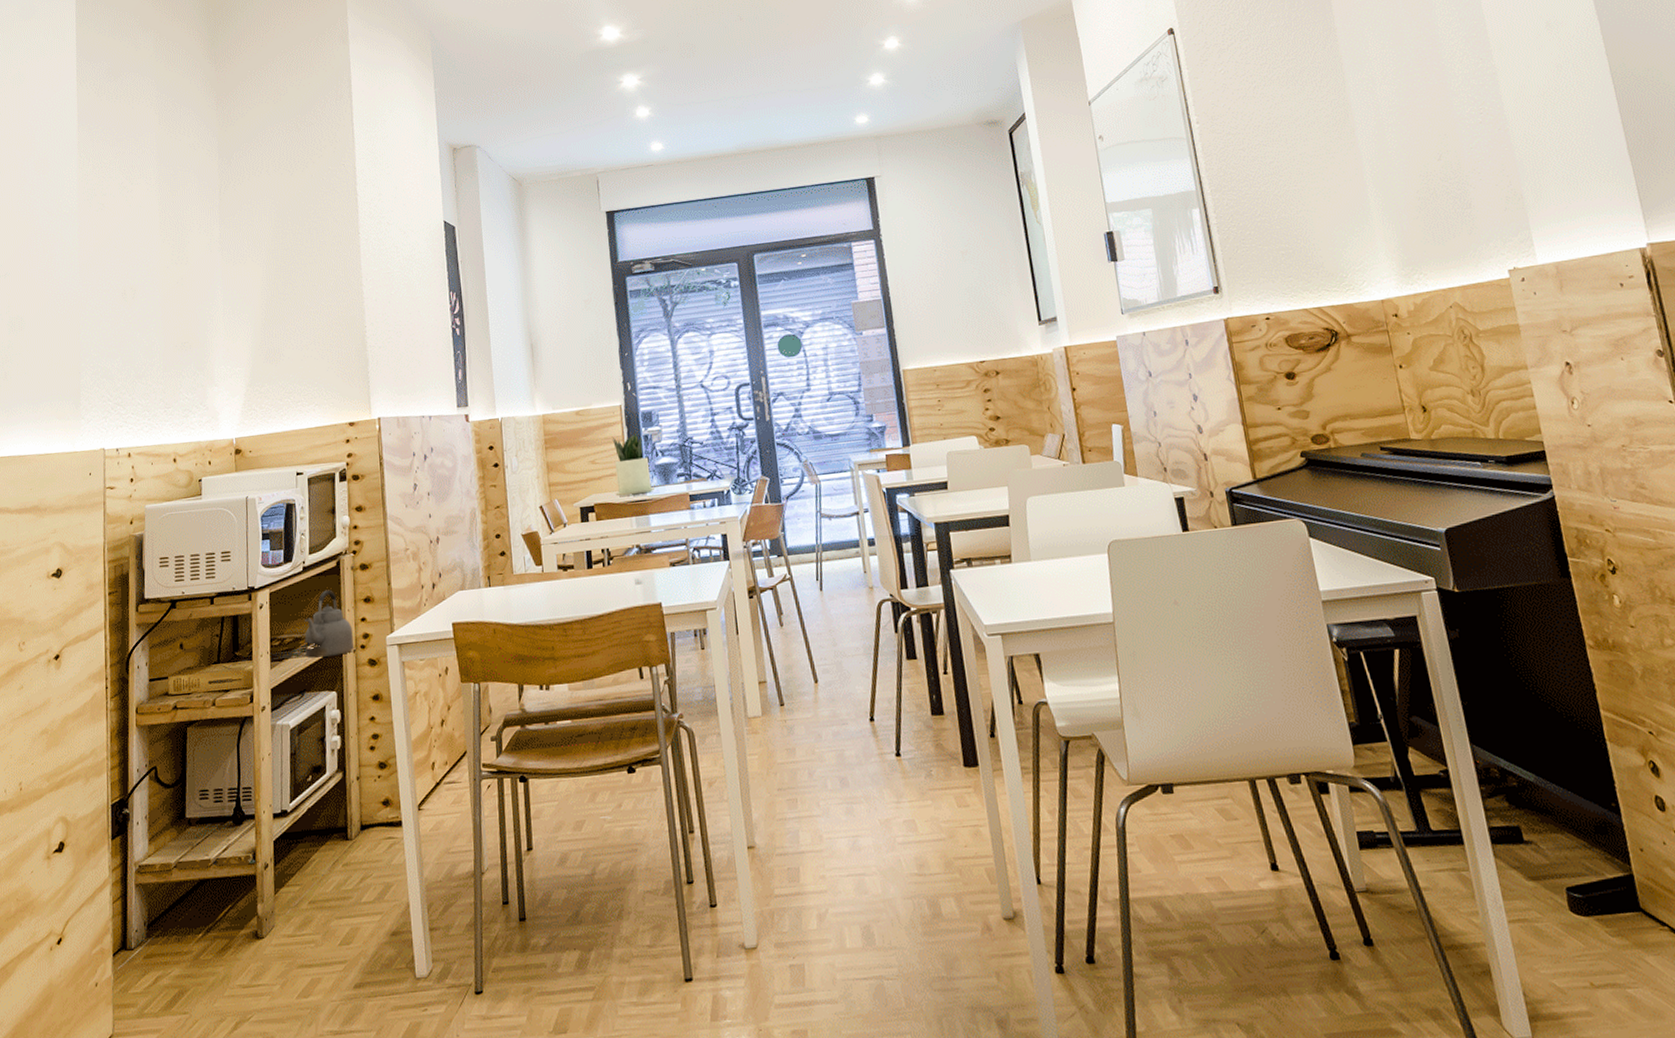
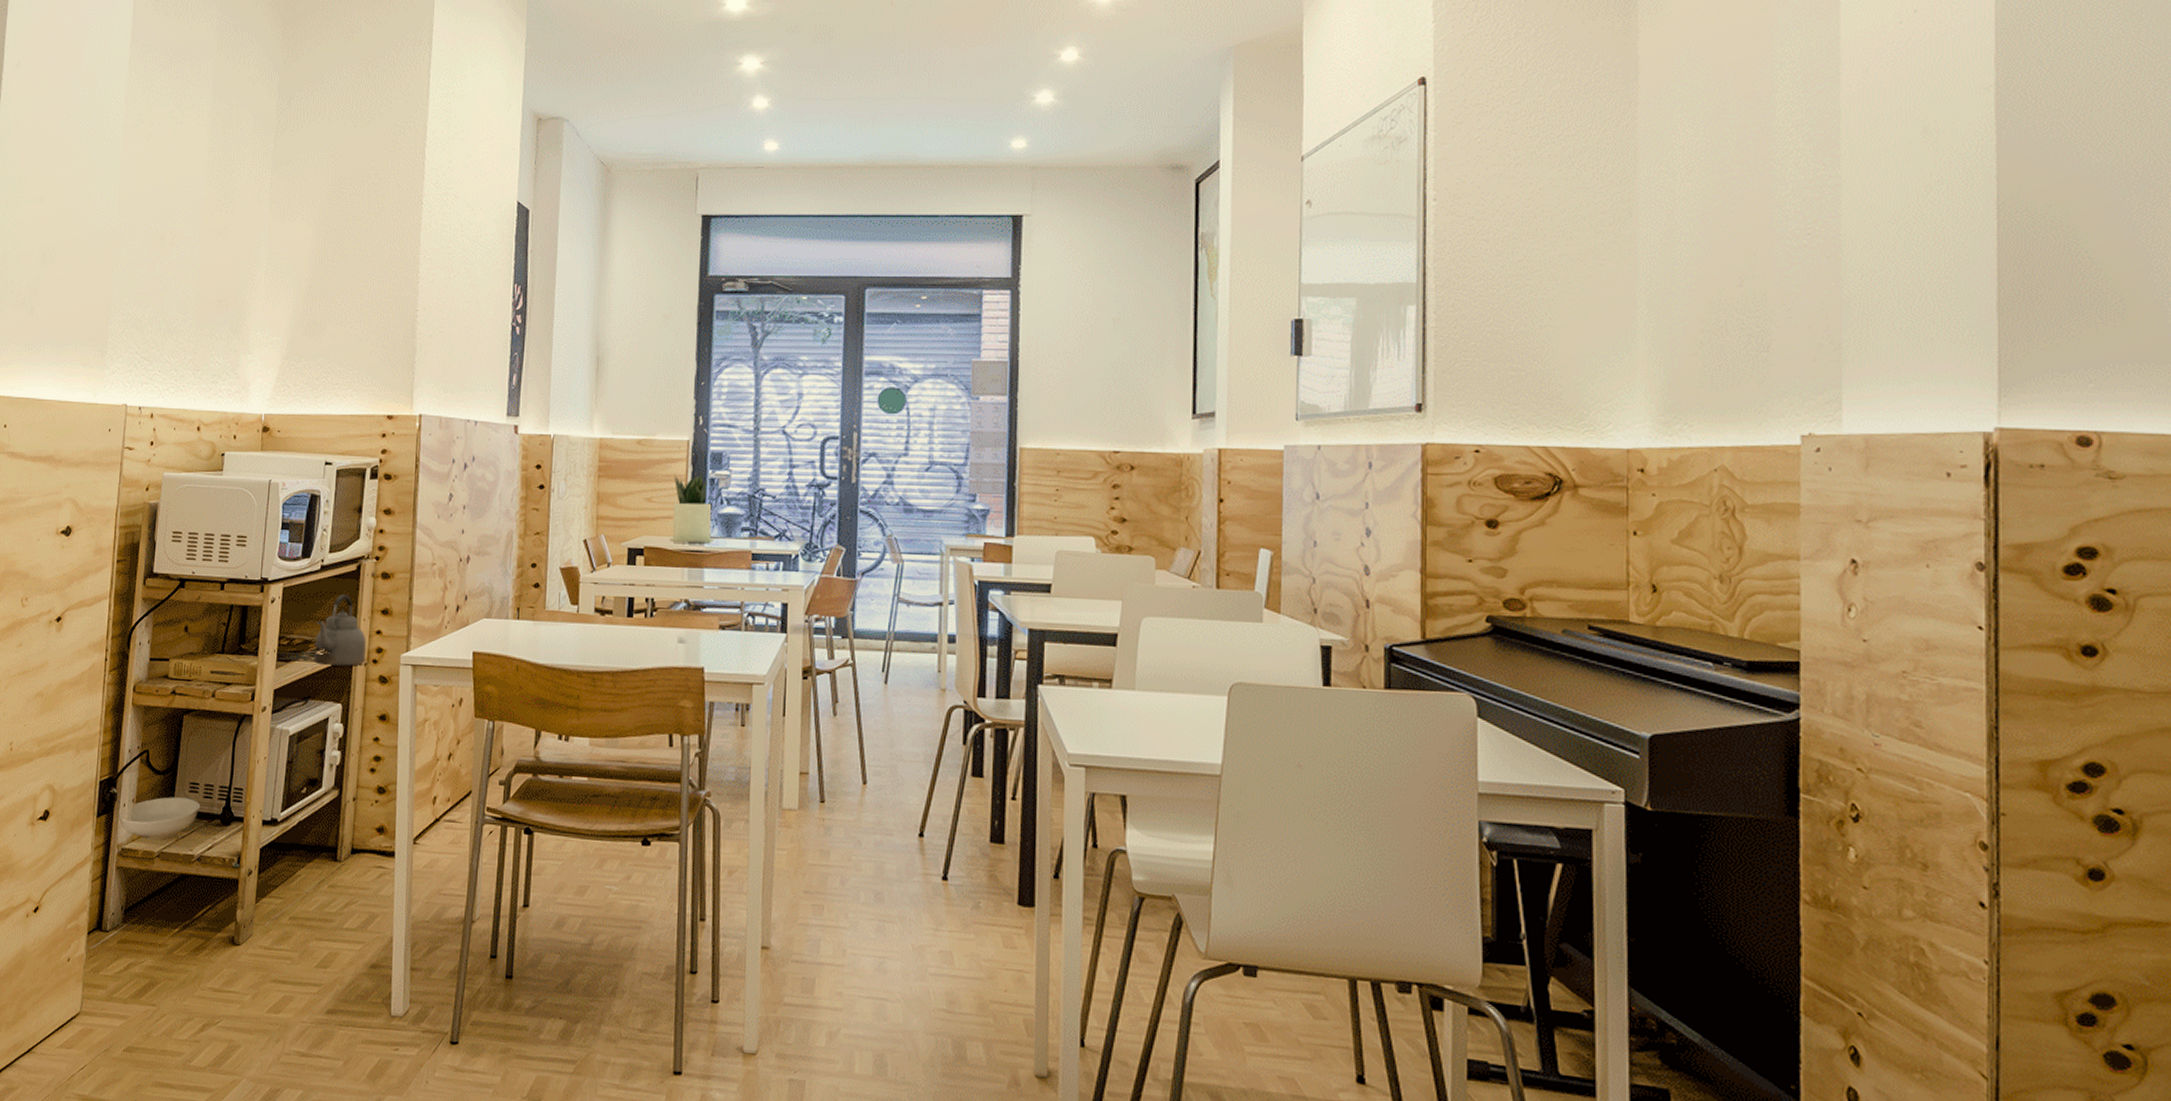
bowl: none [133,805,211,853] -> present [118,797,200,840]

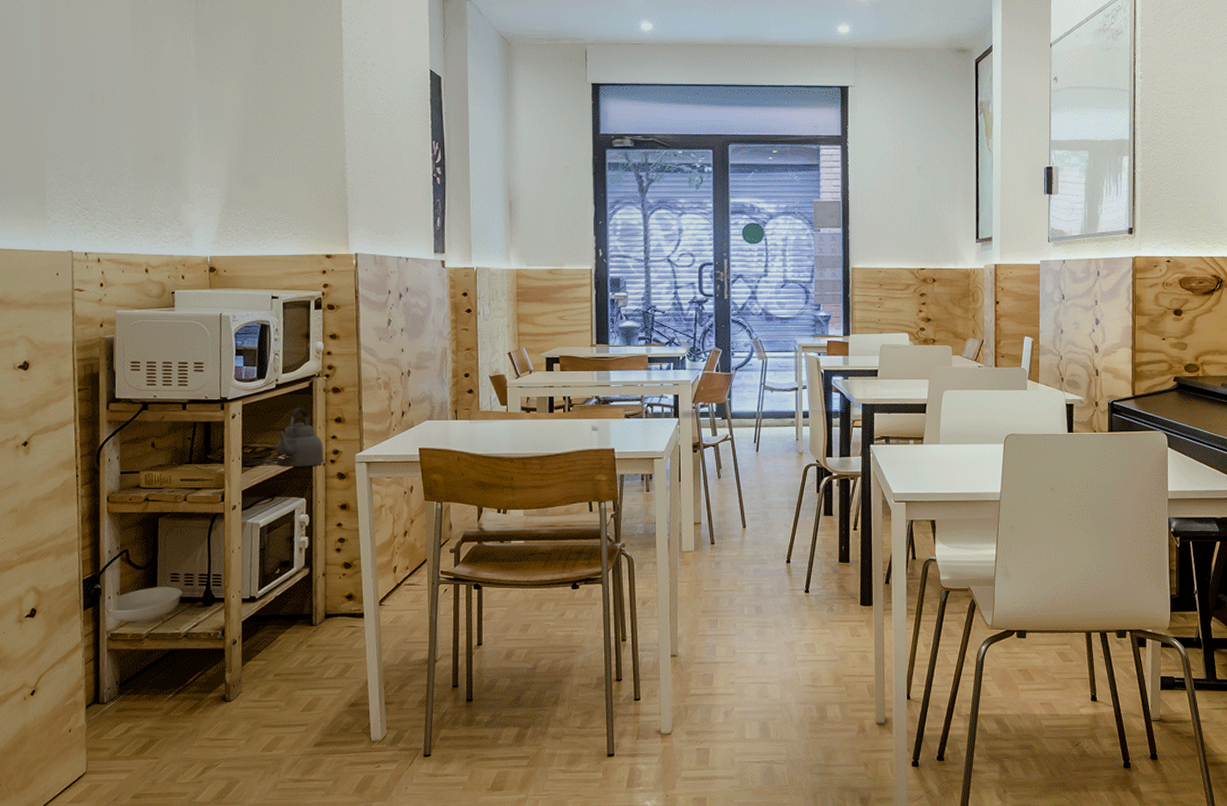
planter: present [668,474,715,544] -> none [579,296,617,351]

